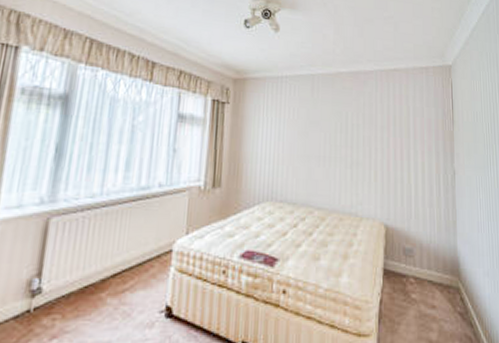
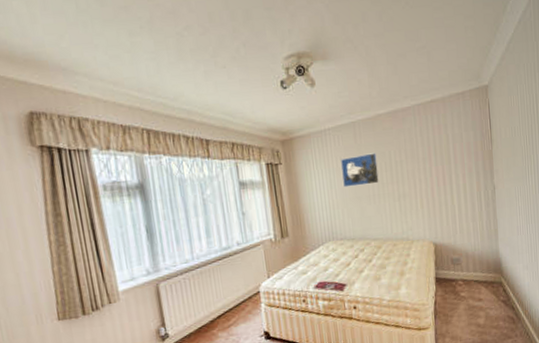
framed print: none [293,110,333,145] -> present [341,152,379,188]

